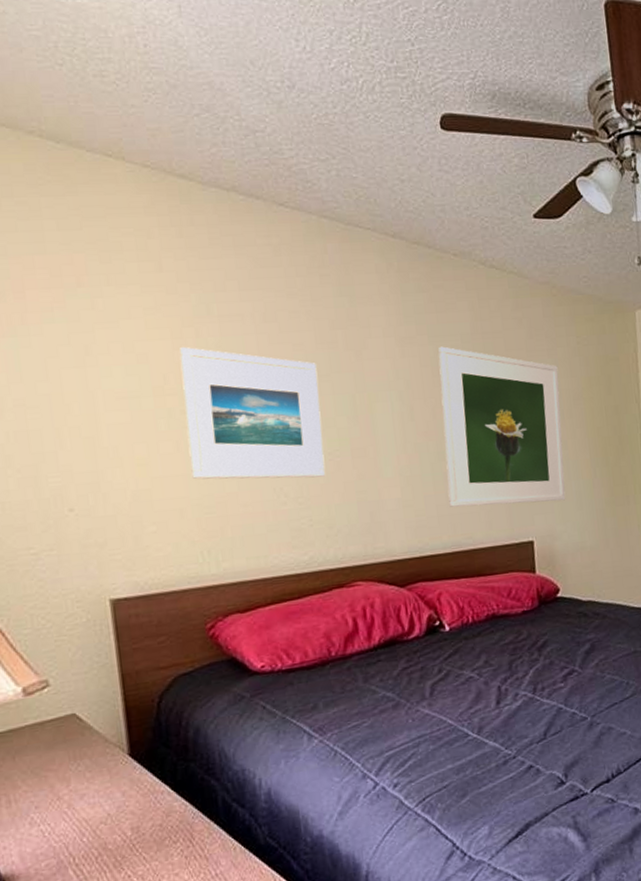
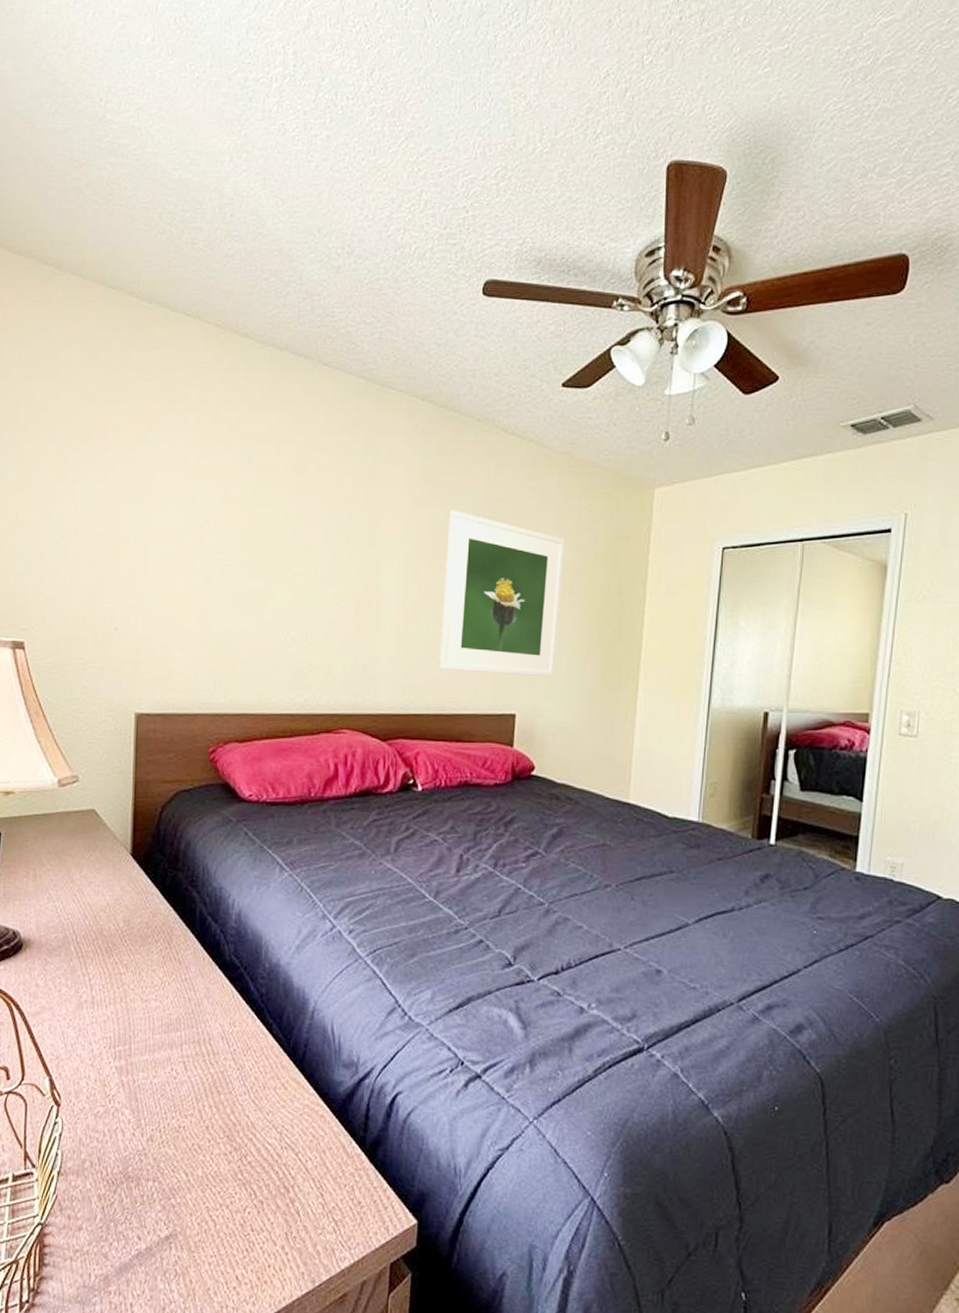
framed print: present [179,347,326,480] -> none [216,492,336,625]

